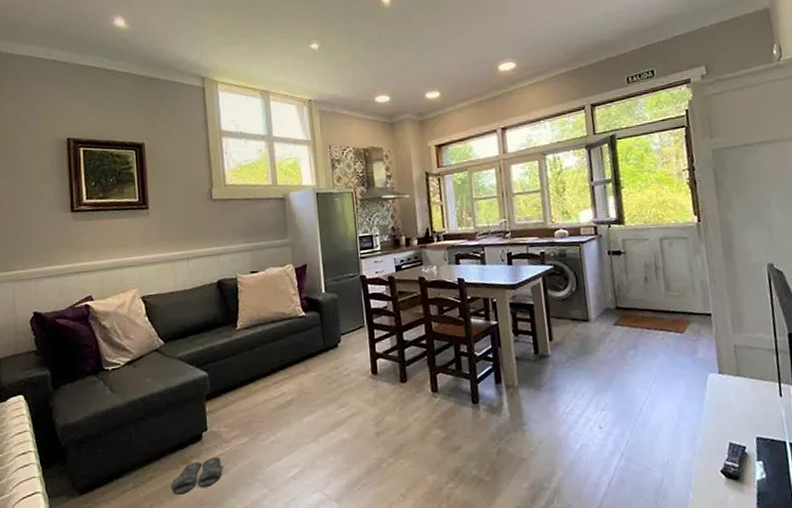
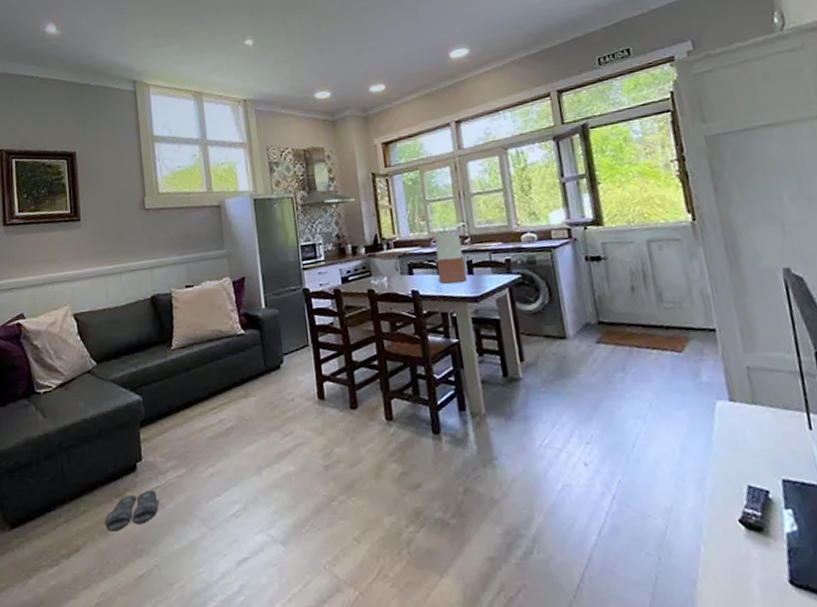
vase: none [480,228,507,274] -> present [435,232,467,285]

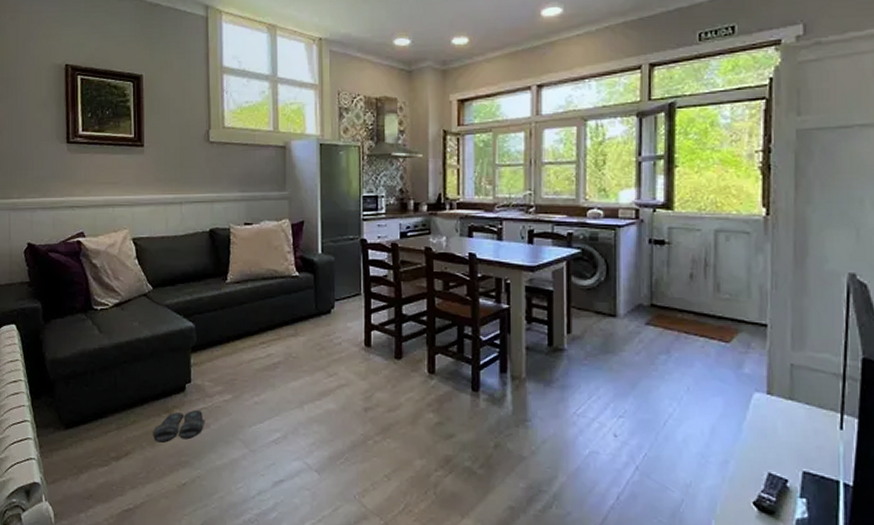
vase: present [435,232,467,285] -> none [497,201,526,251]

